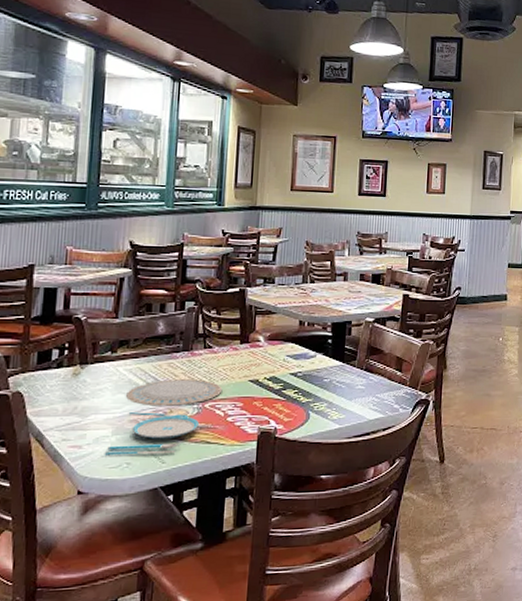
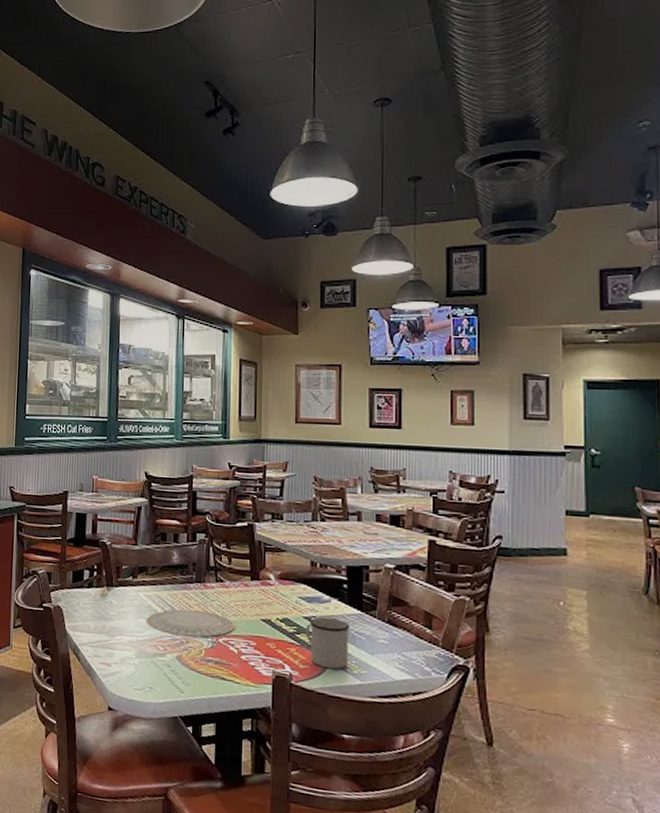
plate: present [104,412,200,455] -> none [129,637,215,685]
mug: none [291,371,332,418] -> present [305,617,350,670]

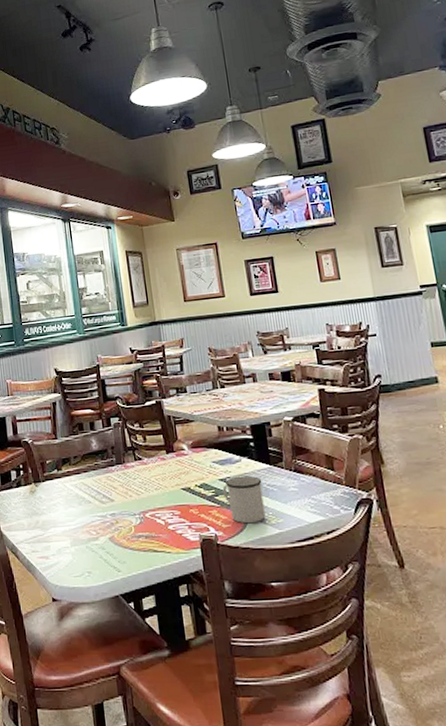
plate: present [147,609,235,638] -> none [76,490,159,518]

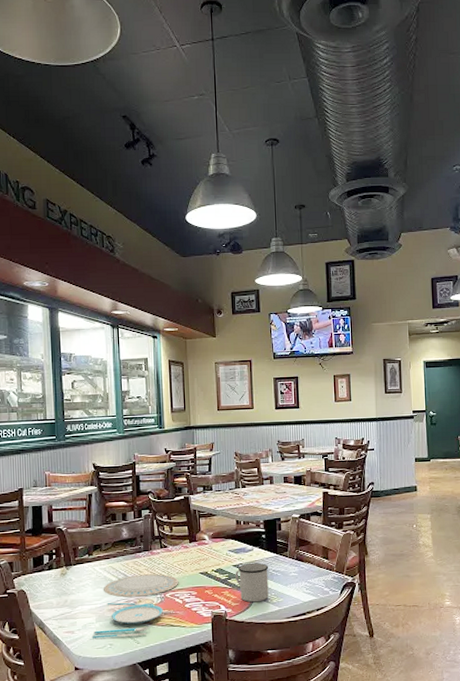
plate: none [67,523,145,564] -> present [91,602,164,638]
plate: none [76,490,159,518] -> present [104,574,179,598]

